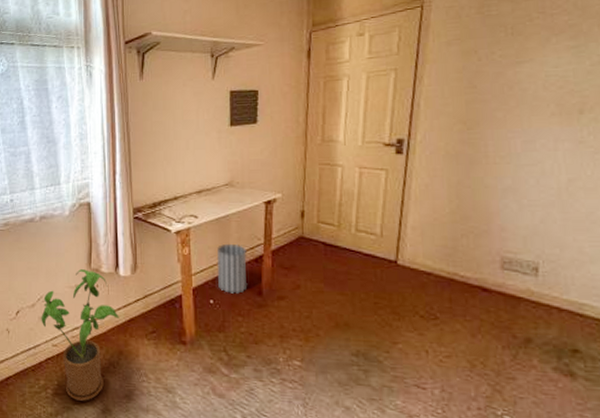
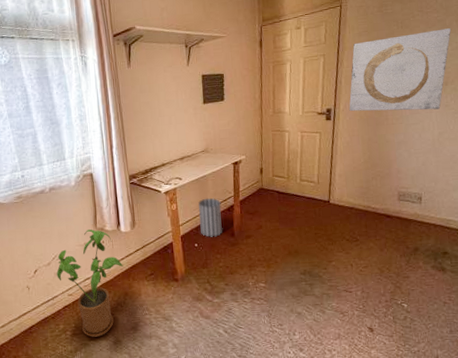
wall art: none [429,36,591,147] -> present [349,28,452,112]

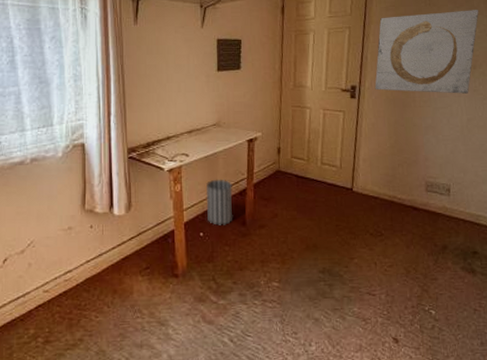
house plant: present [56,229,123,337] -> none [31,211,114,346]

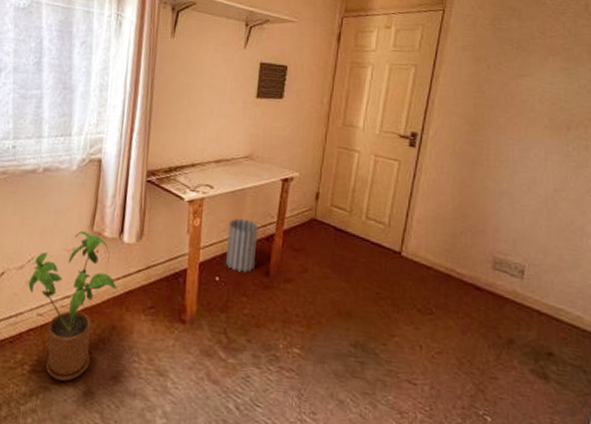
house plant: none [31,211,114,346] -> present [28,231,117,381]
wall art: present [375,10,479,94] -> none [440,57,580,159]

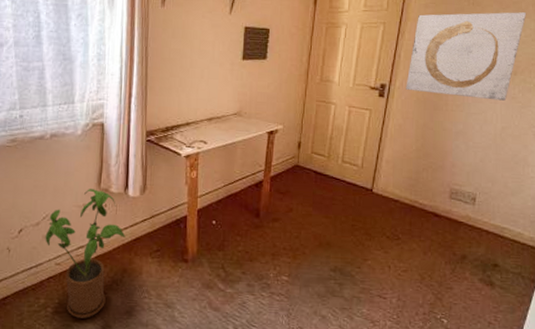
wastebasket: present [225,218,259,273] -> none [220,168,249,215]
wall art: none [440,57,580,159] -> present [406,12,527,101]

